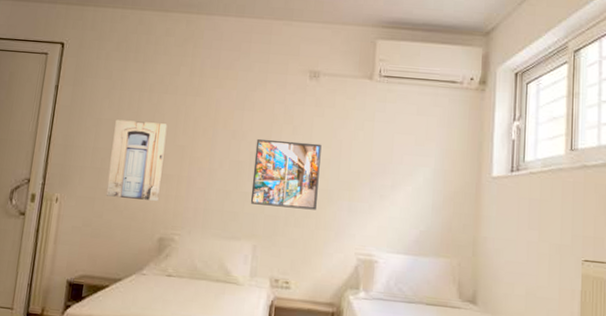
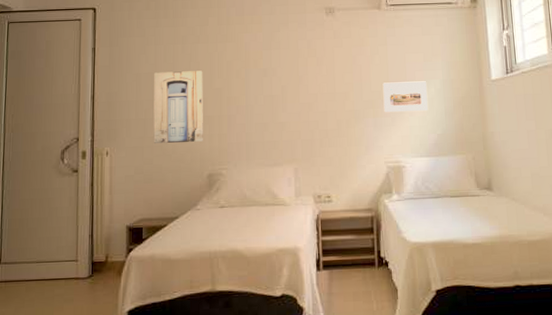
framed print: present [250,138,322,210] -> none [286,71,346,132]
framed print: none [361,163,416,201] -> present [382,81,429,113]

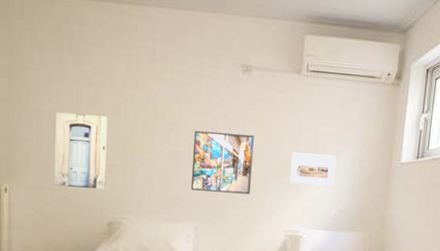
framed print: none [286,71,346,132] -> present [190,130,254,195]

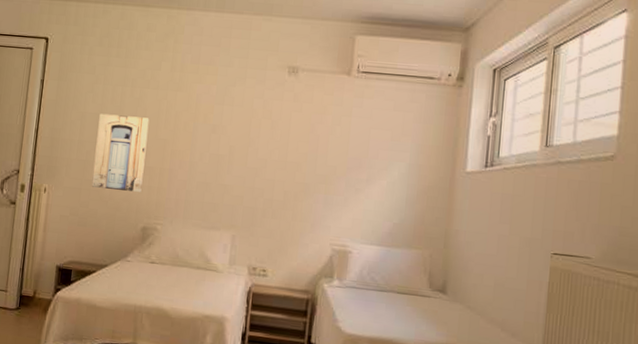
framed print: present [190,130,254,195] -> none [229,132,299,203]
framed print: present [289,152,337,185] -> none [337,158,391,195]

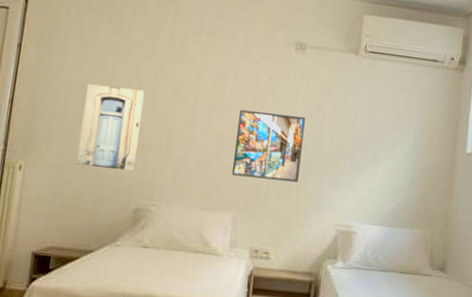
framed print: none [229,132,299,203] -> present [231,109,306,182]

